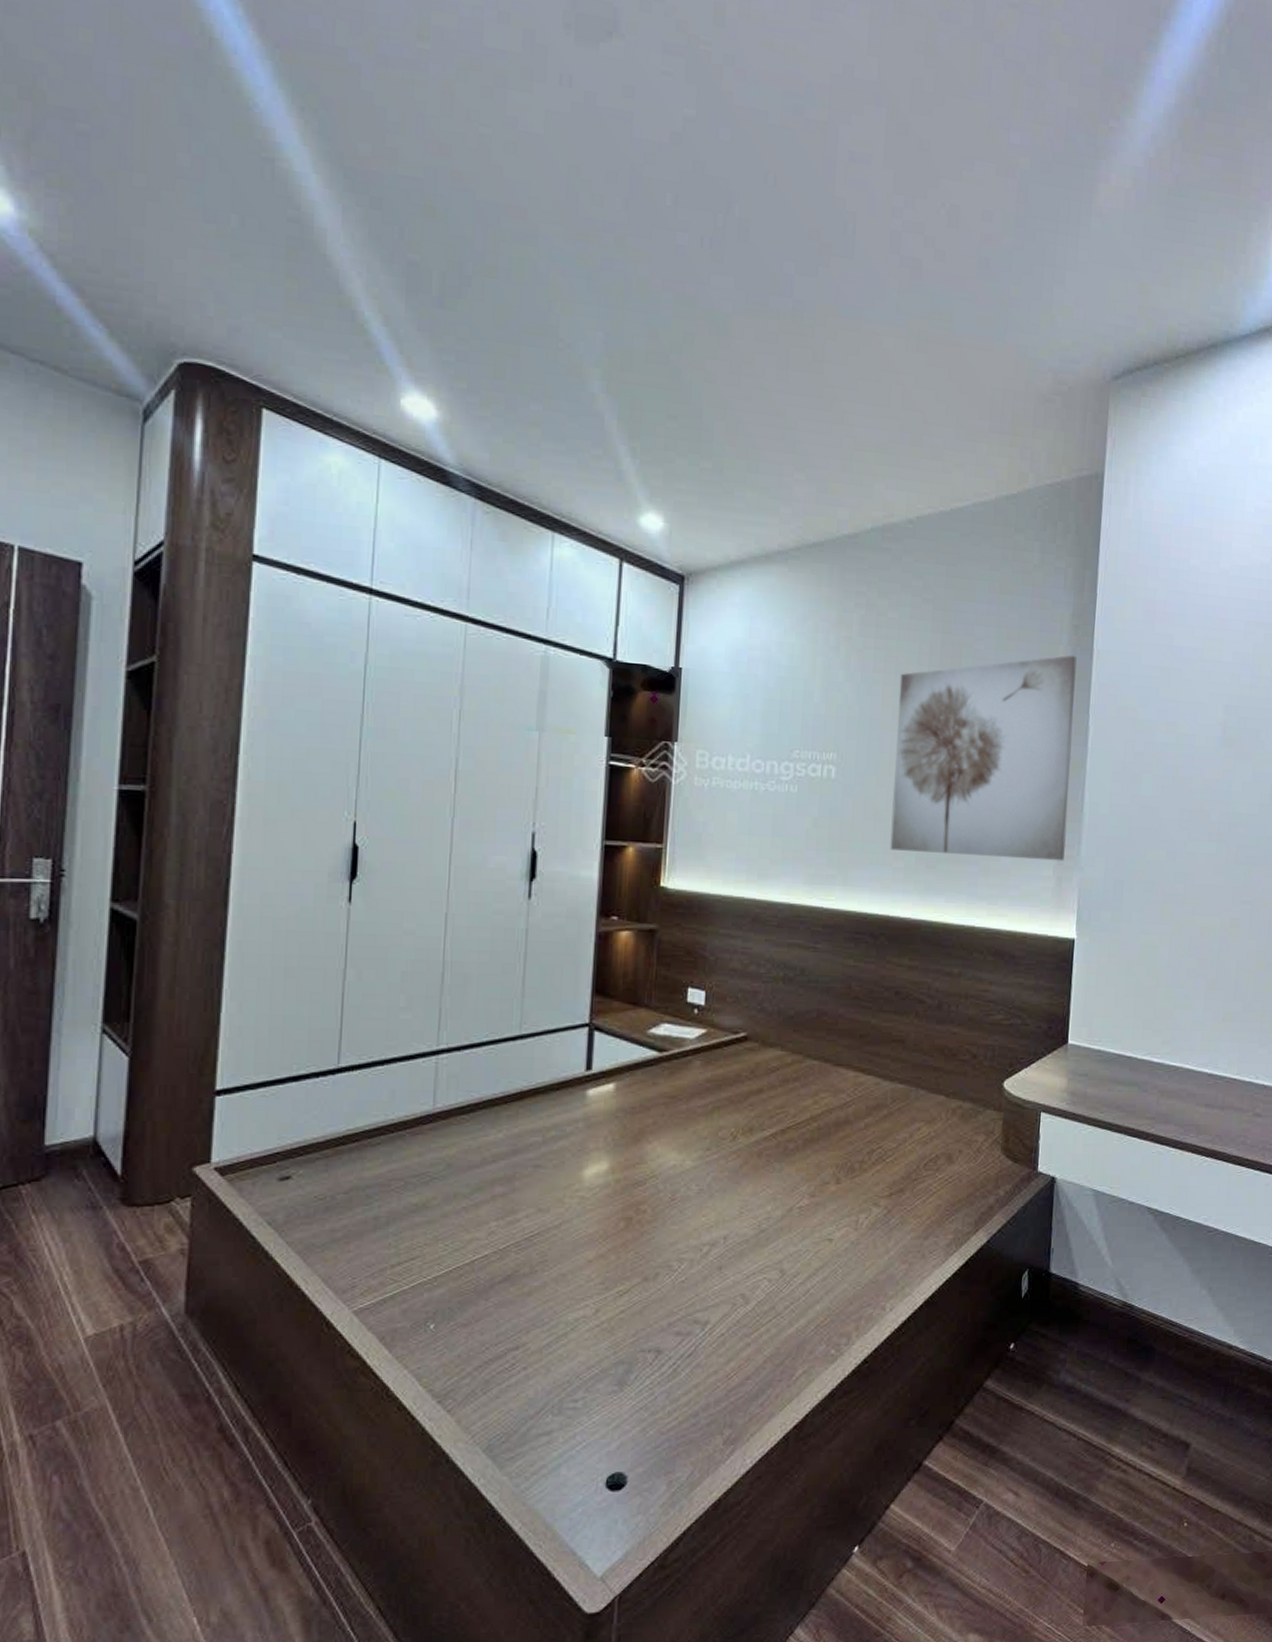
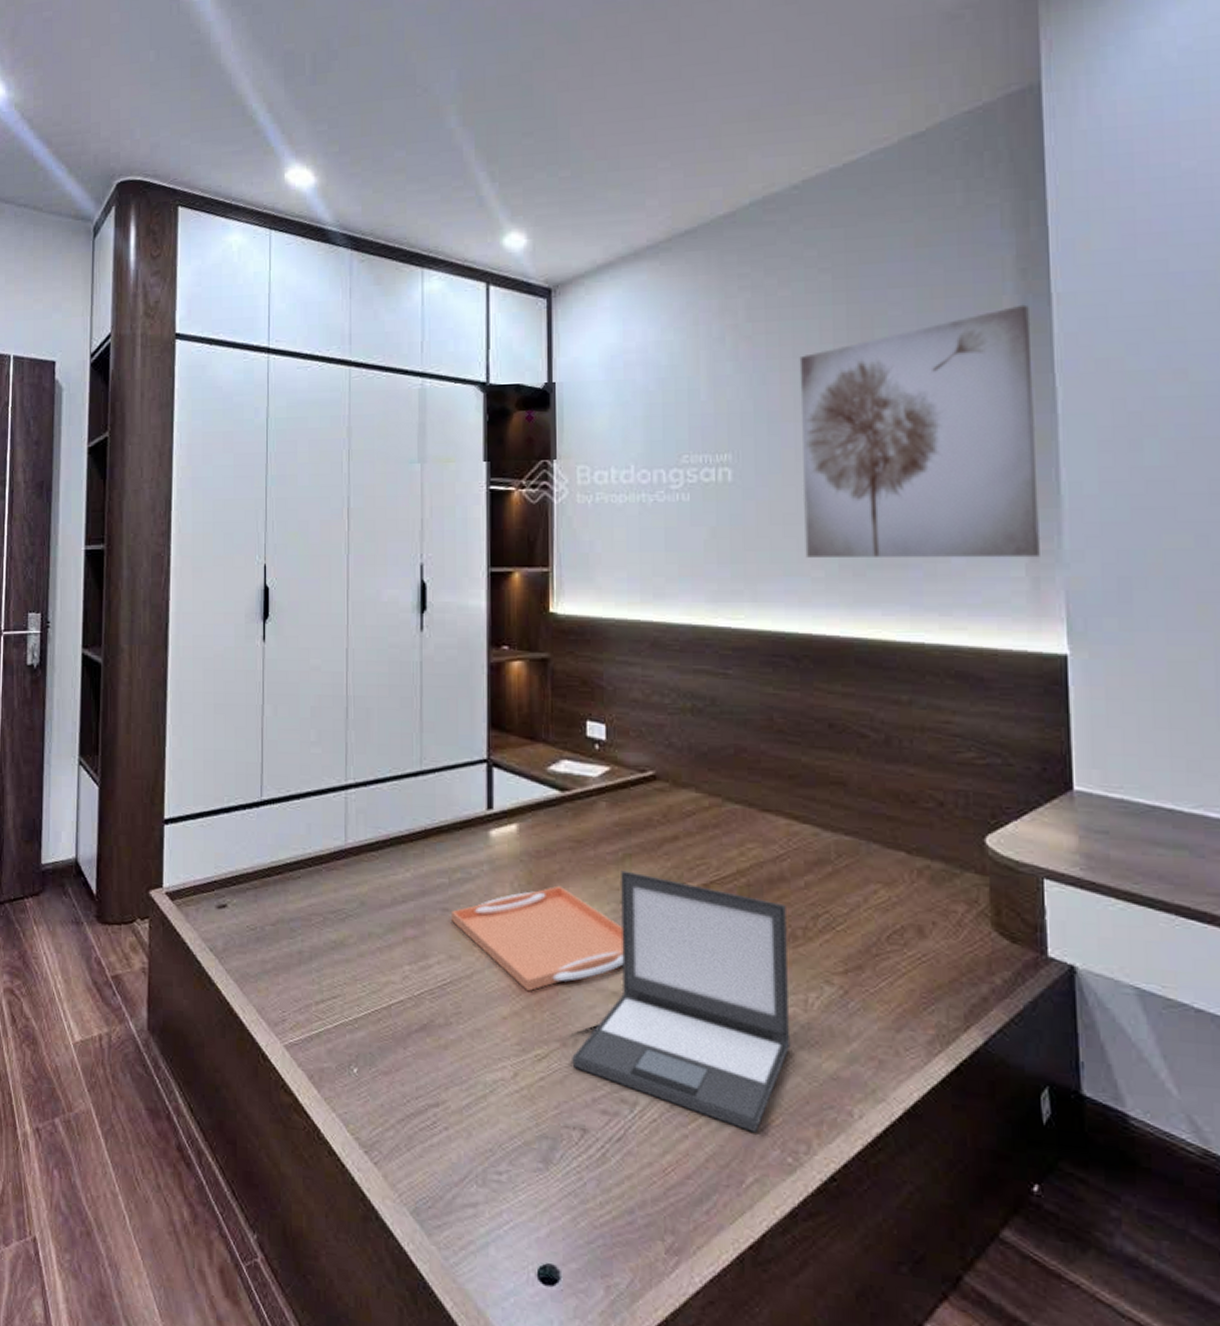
serving tray: none [542,1137,708,1236] -> present [450,885,624,992]
laptop: none [652,1121,848,1333] -> present [572,870,791,1133]

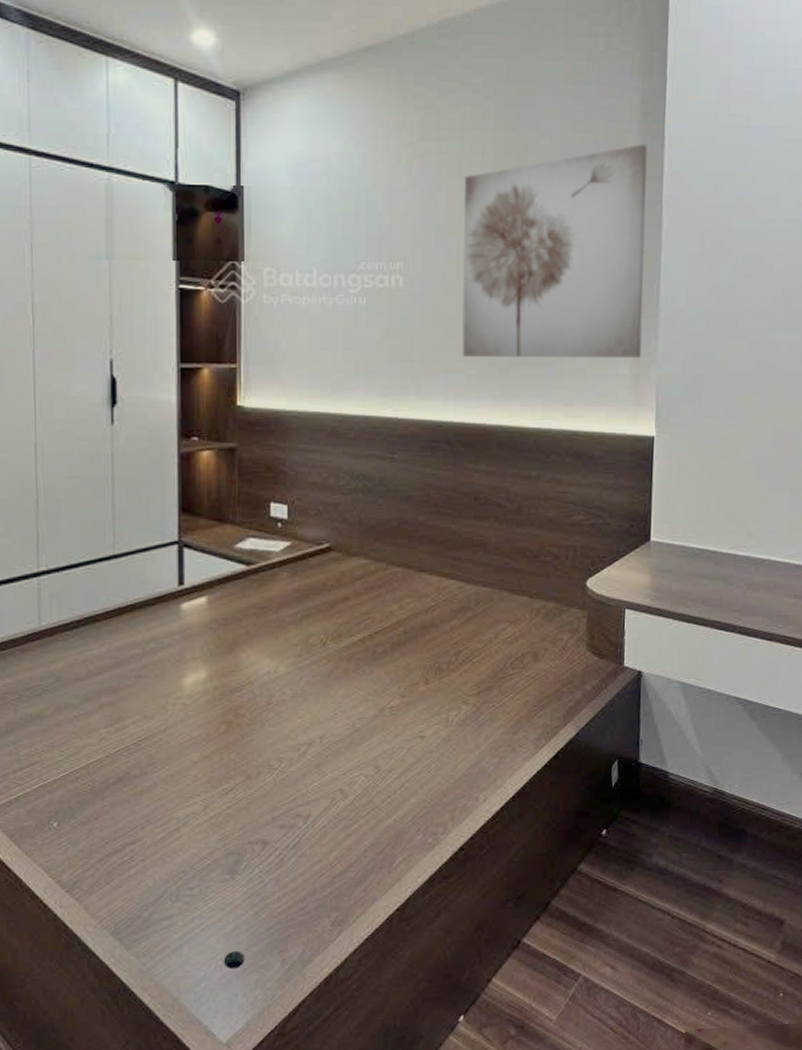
serving tray: present [450,885,624,992] -> none [144,646,301,739]
laptop: present [572,870,791,1133] -> none [255,629,435,824]

